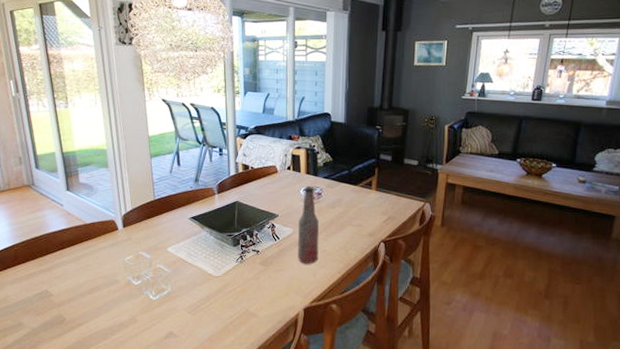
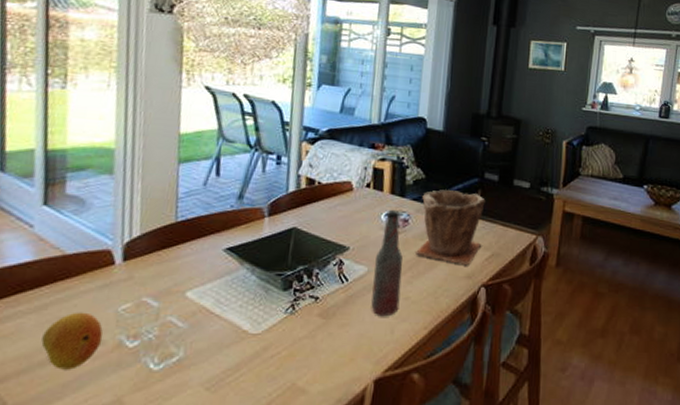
fruit: none [80,261,118,299] -> present [41,312,104,370]
plant pot: none [329,169,382,226] -> present [416,190,486,265]

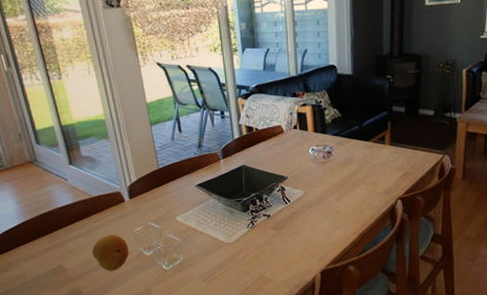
bottle: present [371,210,404,317] -> none [309,145,333,227]
plant pot: present [416,190,486,265] -> none [341,124,395,183]

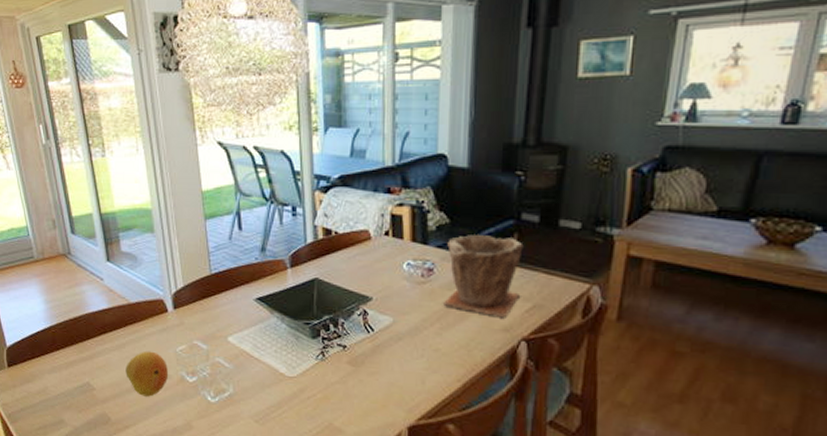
plant pot: none [341,124,395,183] -> present [443,235,524,317]

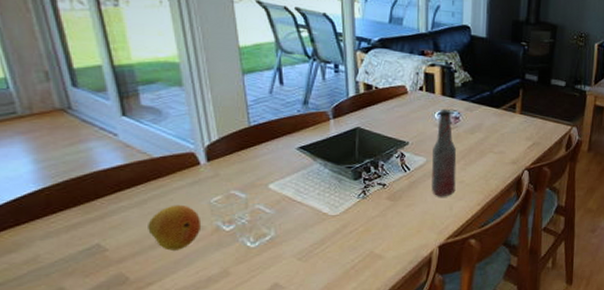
bottle: none [399,259,431,367] -> present [431,110,457,197]
plant pot: present [443,235,524,317] -> none [467,90,527,153]

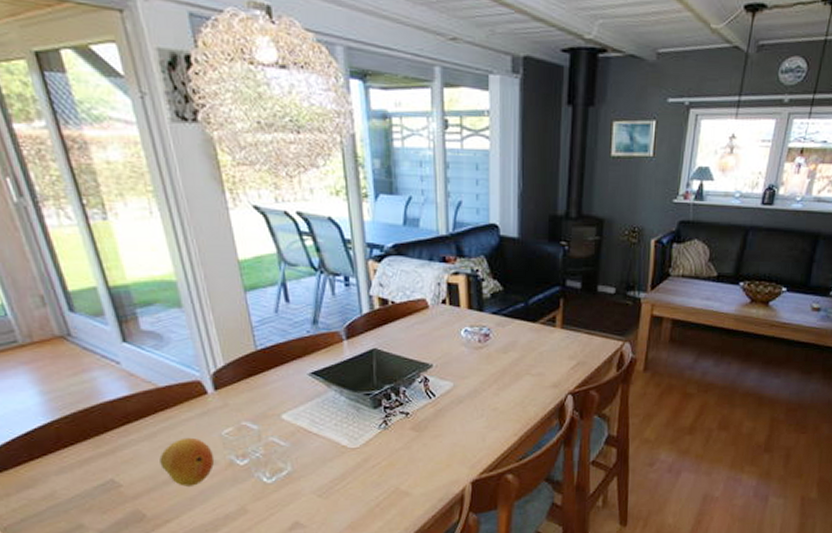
bottle: present [431,110,457,197] -> none [460,326,488,427]

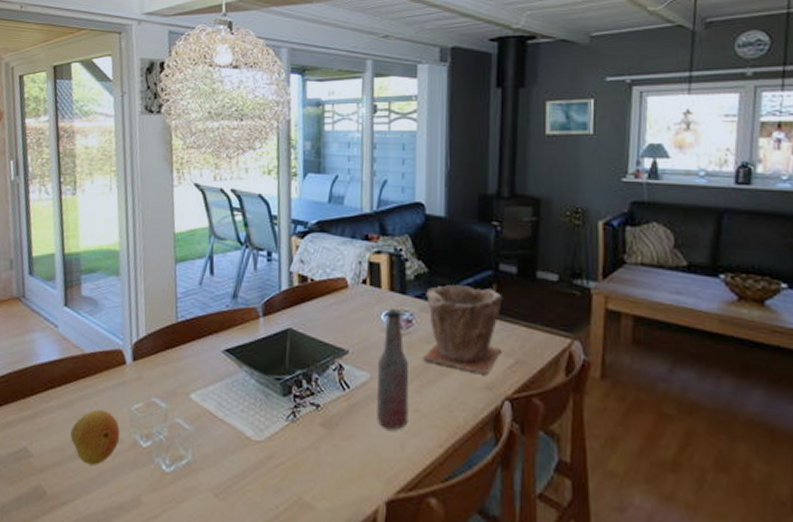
bottle: none [460,326,488,427] -> present [377,309,410,430]
plant pot: none [500,301,568,374] -> present [423,285,503,374]

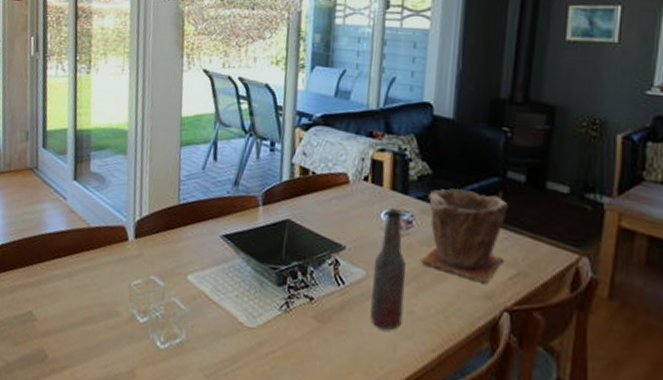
fruit: present [70,409,121,465] -> none [72,281,119,335]

